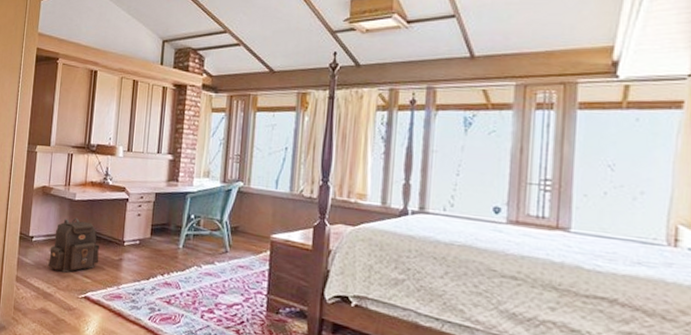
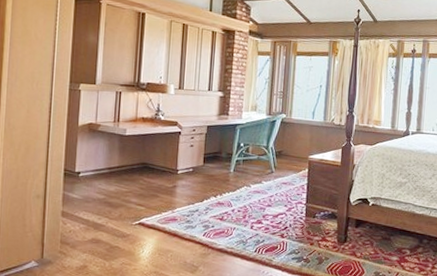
backpack: present [47,218,100,273] -> none [97,152,154,203]

